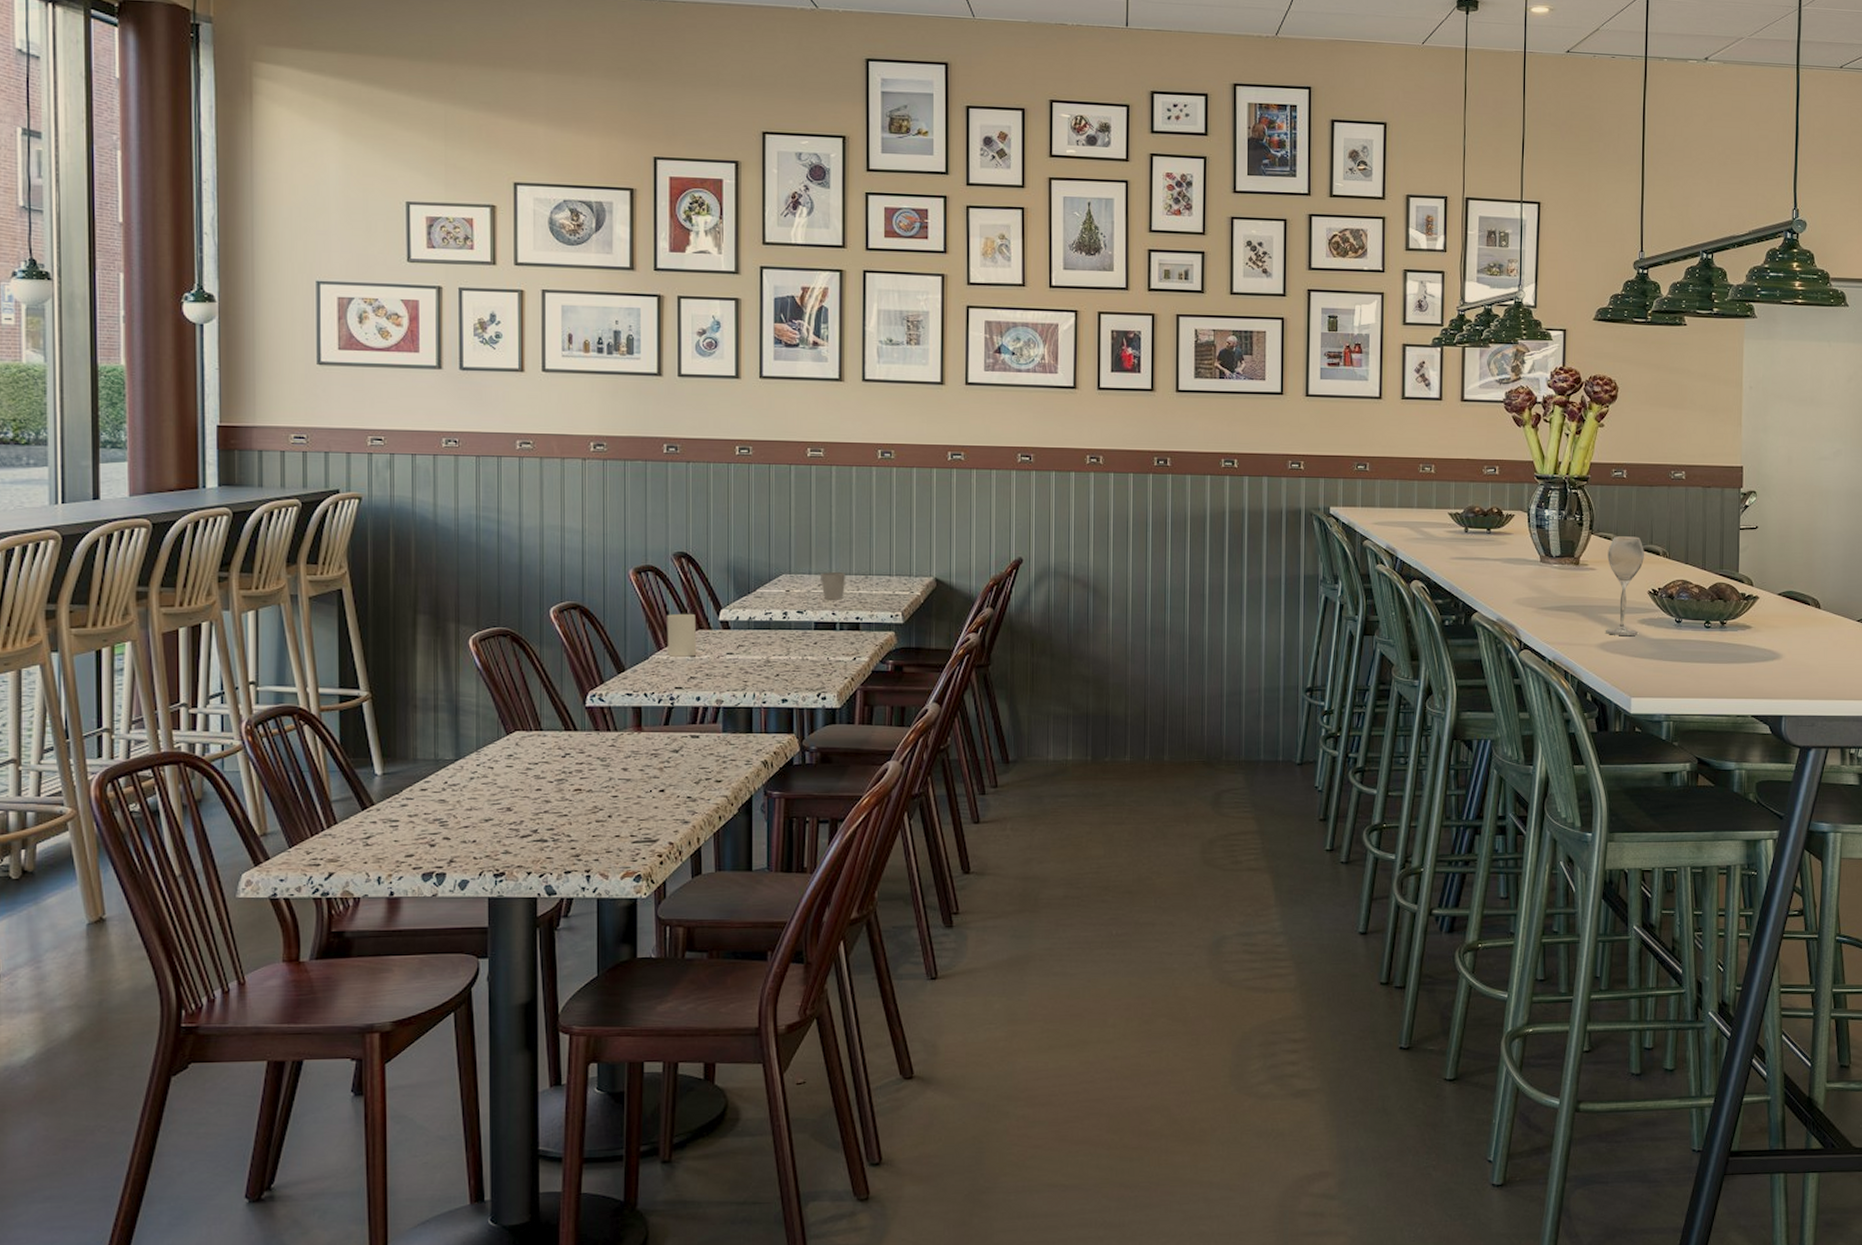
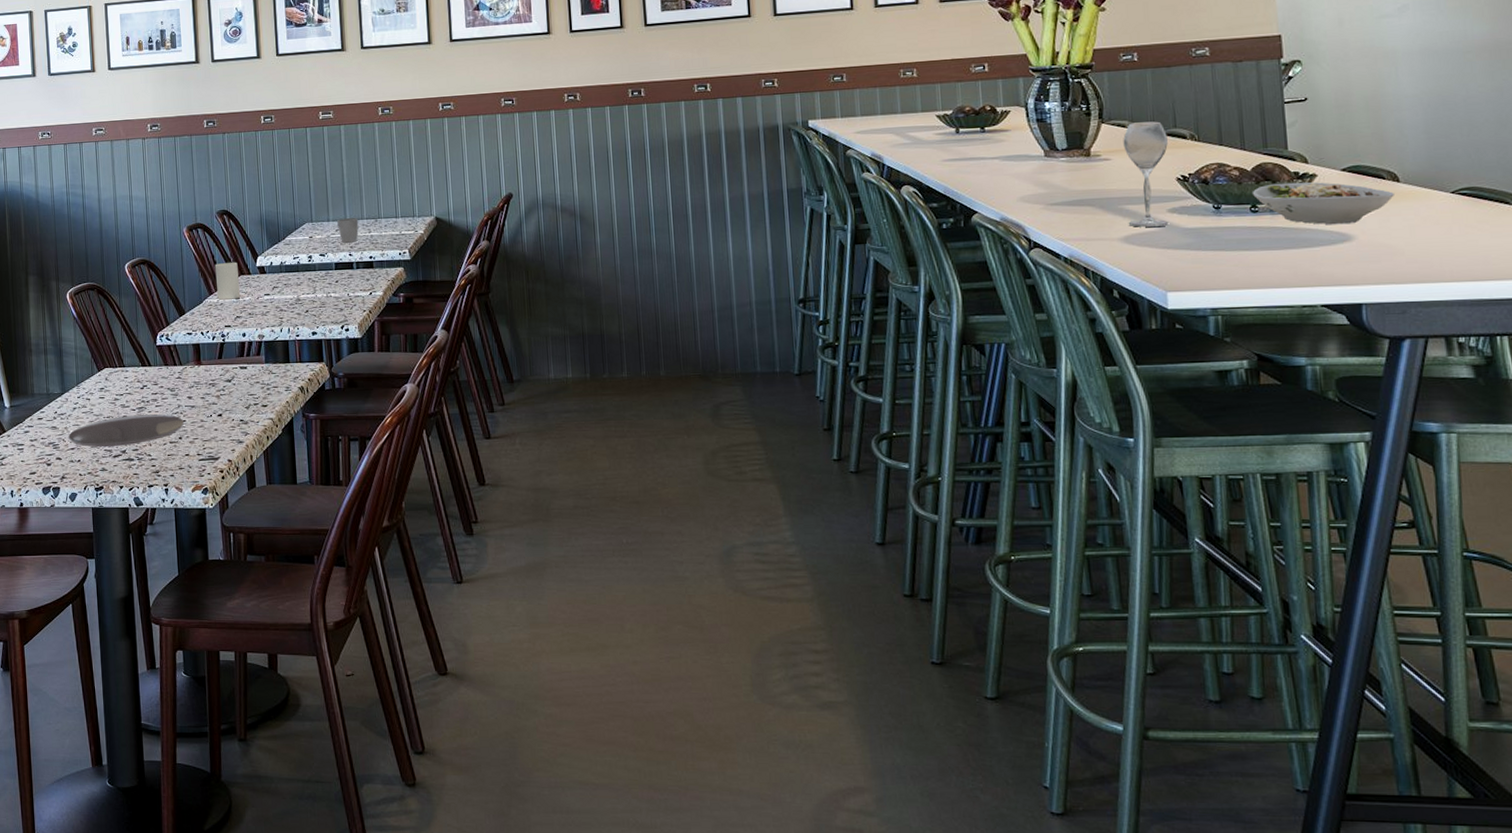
plate: none [460,788,617,826] -> present [68,414,185,448]
salad: none [1708,602,1815,644] -> present [1253,181,1394,225]

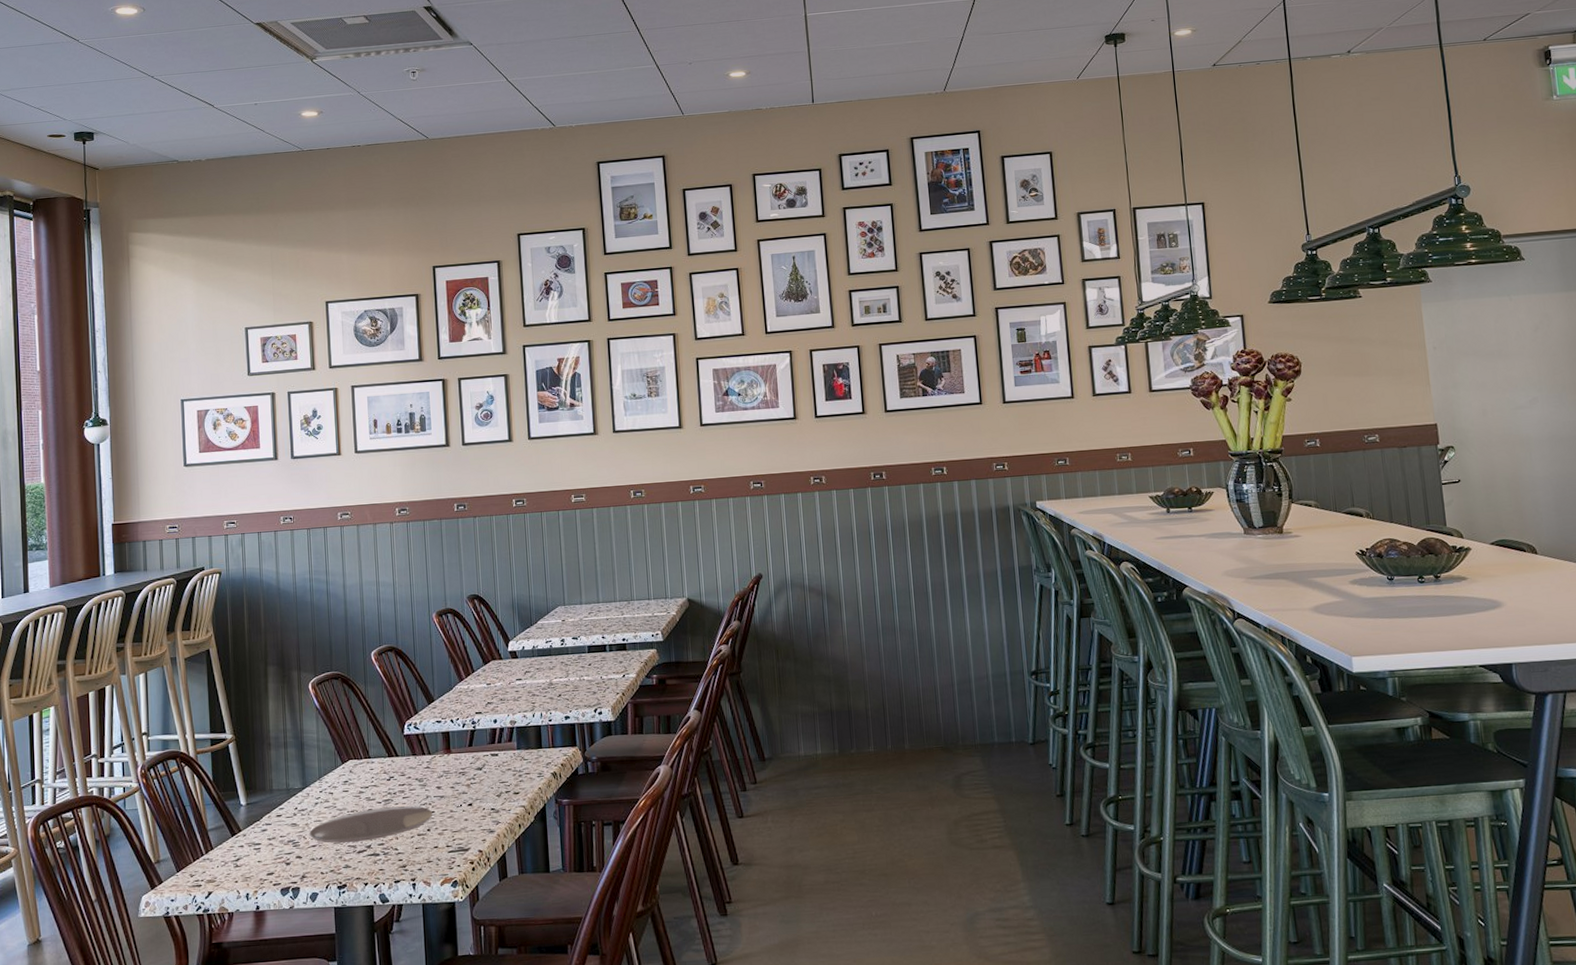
cup: present [215,262,241,301] -> none [465,647,492,687]
cup: present [337,218,359,243] -> none [590,600,612,626]
wineglass: present [1123,121,1168,227] -> none [1310,501,1350,598]
salad: present [1253,181,1394,225] -> none [1419,554,1534,593]

